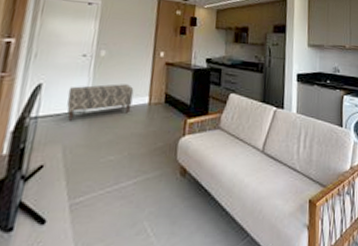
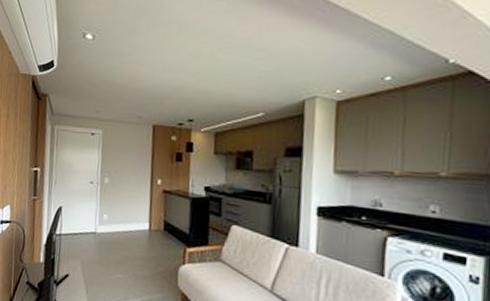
bench: present [66,84,134,121] -> none [81,209,135,240]

